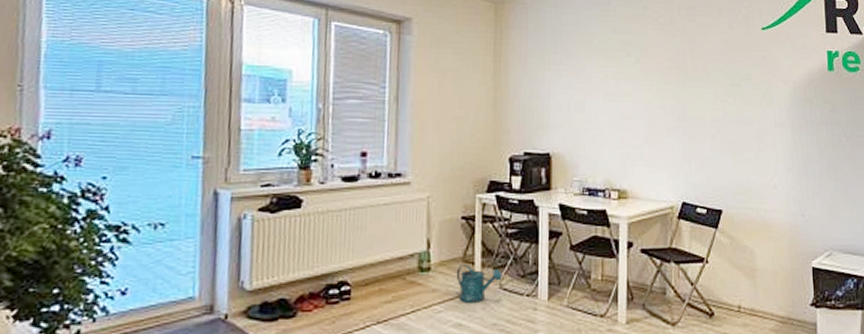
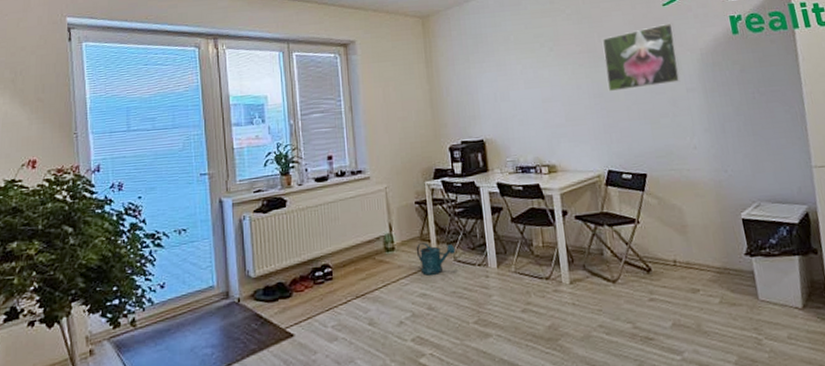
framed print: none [693,49,771,117] -> present [602,22,681,92]

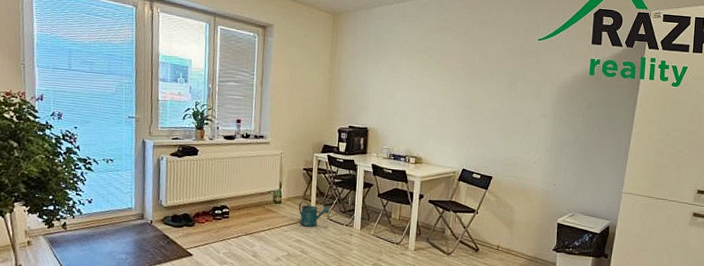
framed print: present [602,22,681,92] -> none [477,56,543,108]

